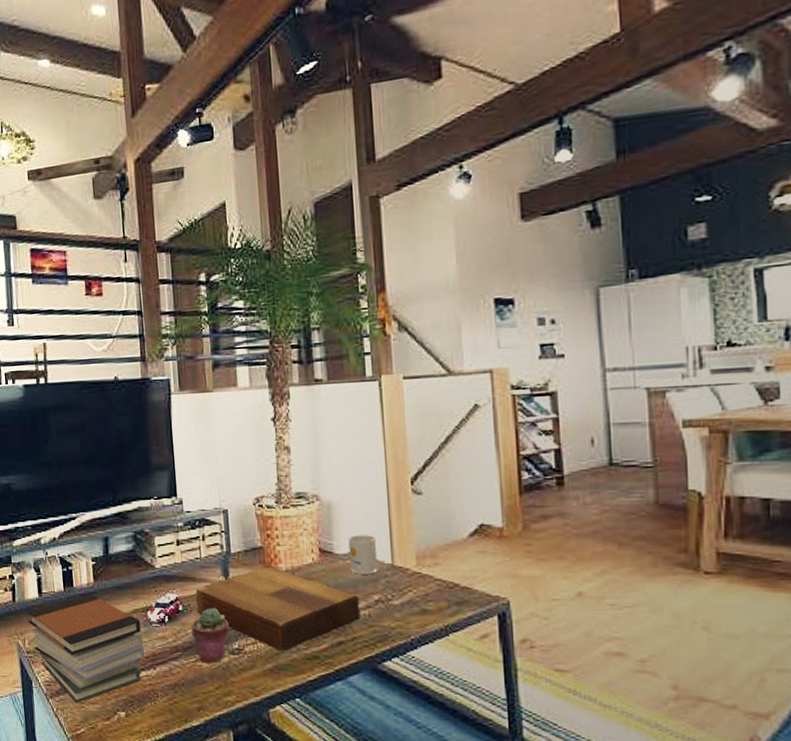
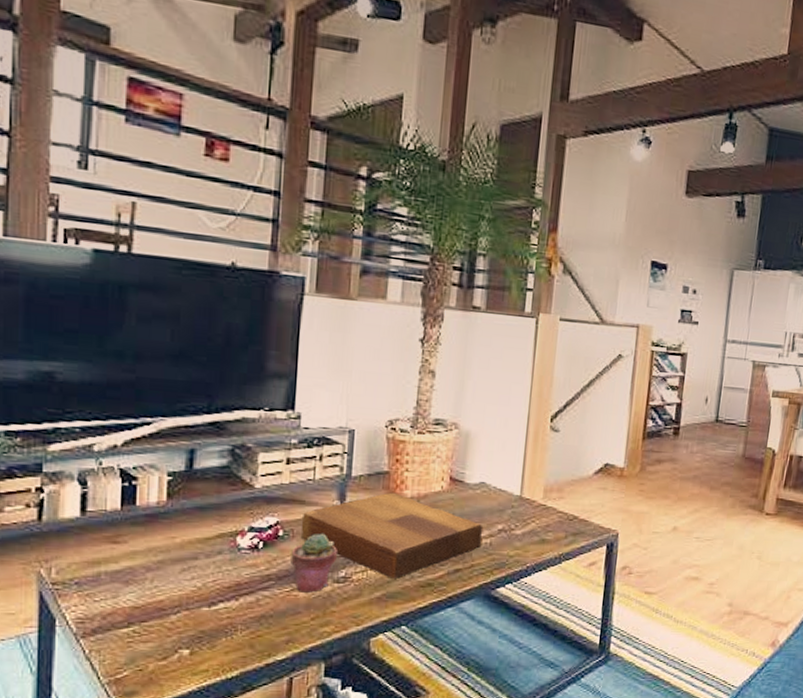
book stack: present [27,593,145,703] -> none [59,514,227,642]
mug: present [348,535,379,575] -> none [479,466,509,505]

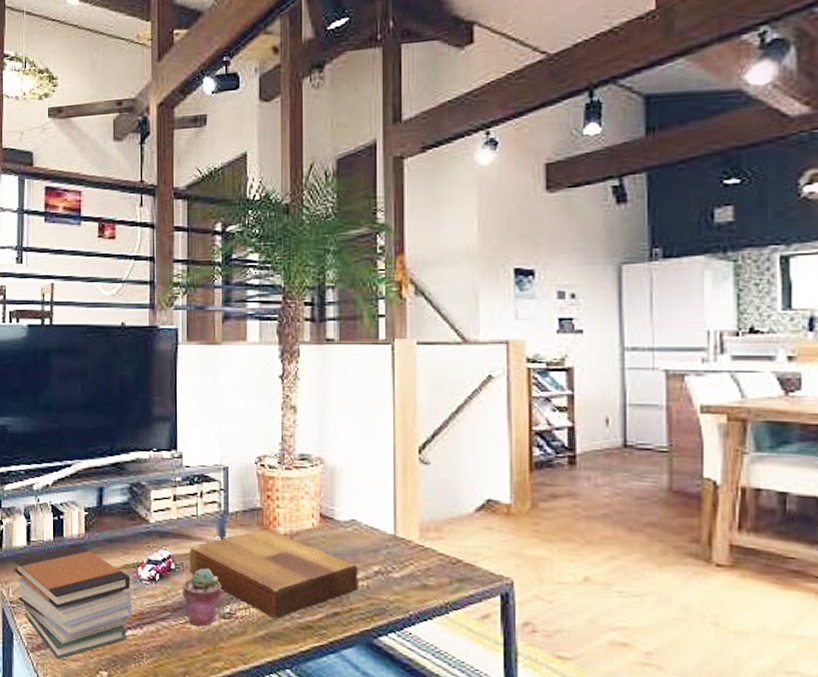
book stack: none [59,514,227,642] -> present [14,545,132,659]

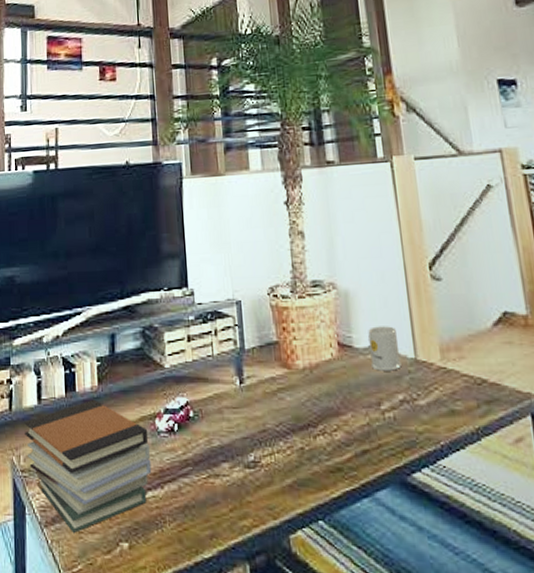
potted succulent: present [182,568,221,627] -> none [202,413,244,480]
cutting board: present [189,529,357,618] -> none [207,364,384,463]
mug: none [351,502,380,545] -> present [368,326,402,371]

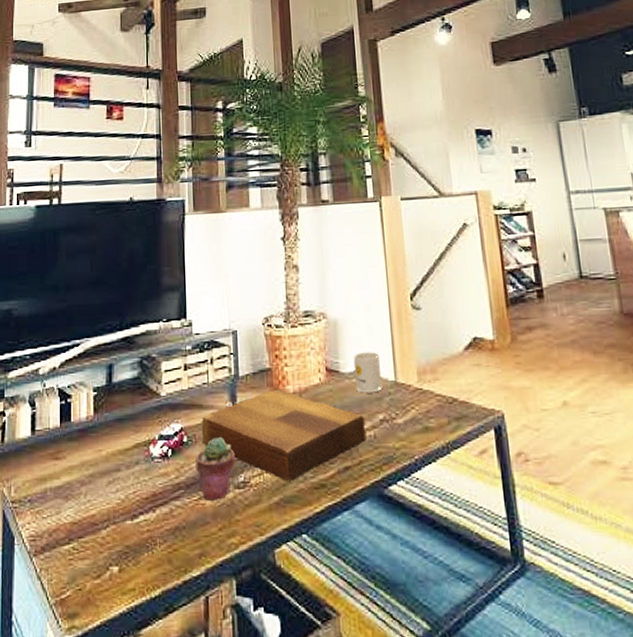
book stack: present [24,399,152,533] -> none [17,428,144,560]
potted succulent: none [202,413,244,480] -> present [195,437,235,501]
cutting board: none [207,364,384,463] -> present [201,389,365,481]

